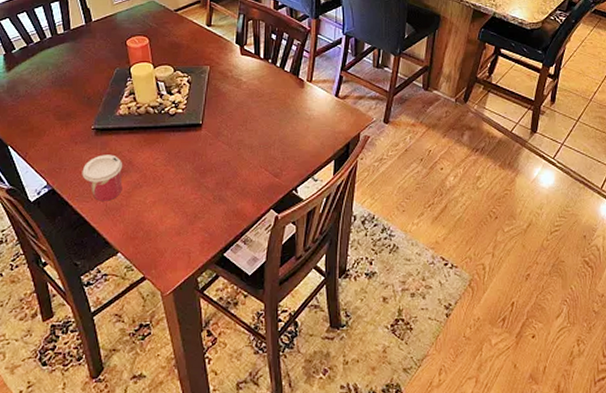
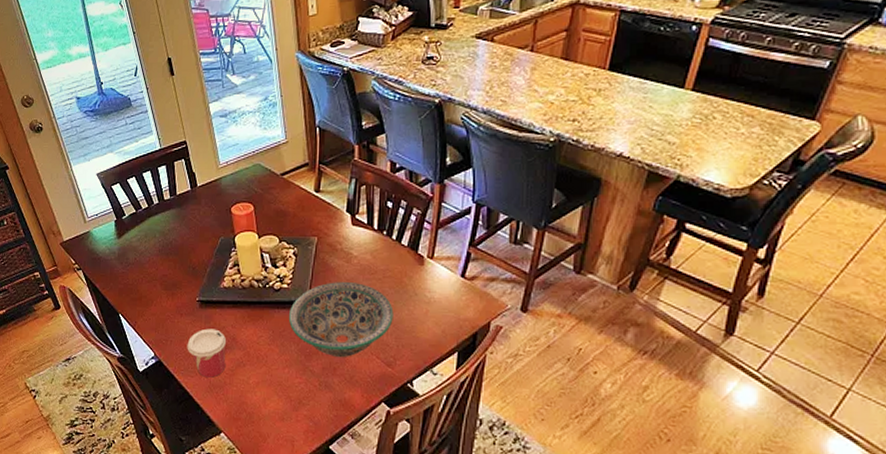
decorative bowl: none [183,105,279,173] -> present [288,282,394,358]

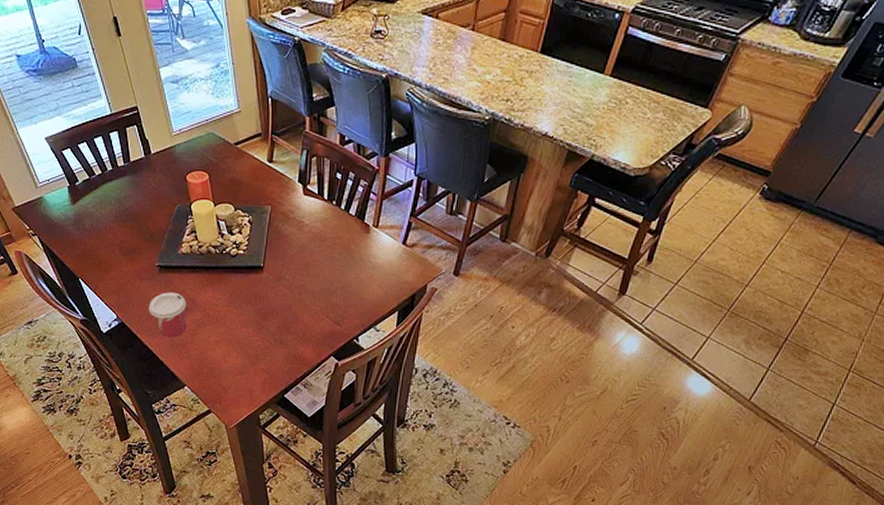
decorative bowl: present [288,282,394,358] -> none [245,248,342,318]

